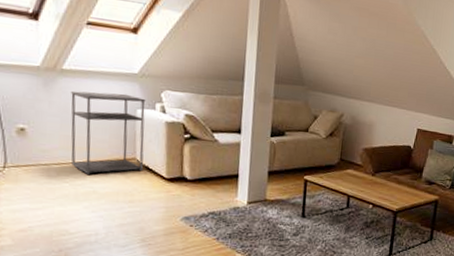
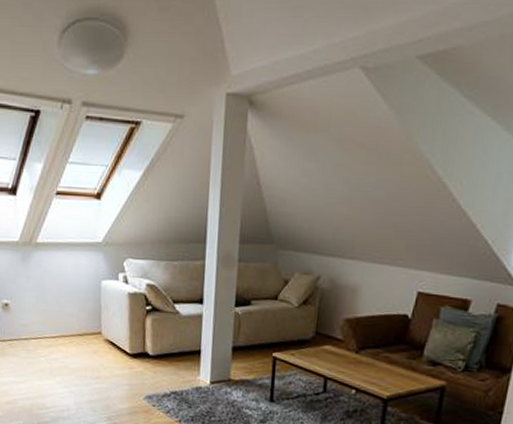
shelving unit: present [71,91,146,174] -> none [44,264,109,349]

